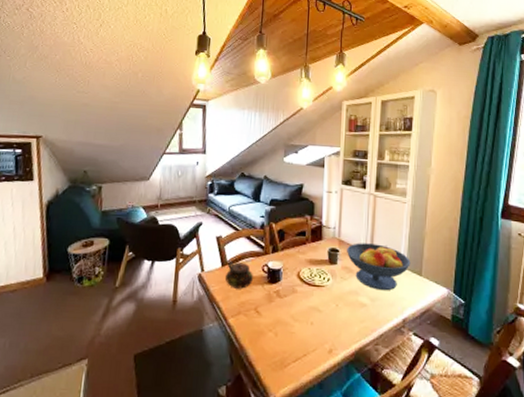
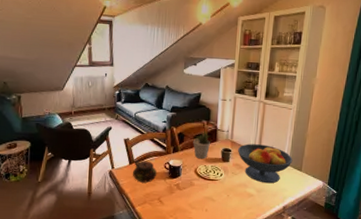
potted plant: none [295,226,316,261] -> present [193,130,211,159]

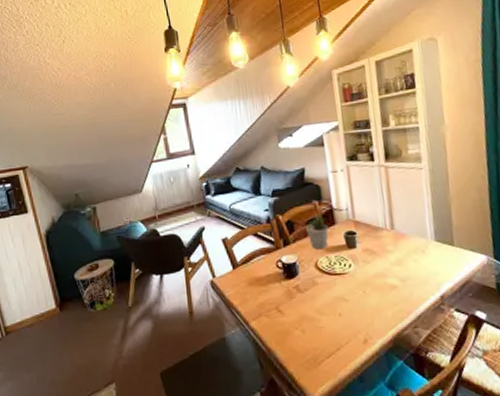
teapot: present [133,160,158,183] -> none [239,261,270,290]
fruit bowl: present [238,144,293,184] -> none [364,218,440,269]

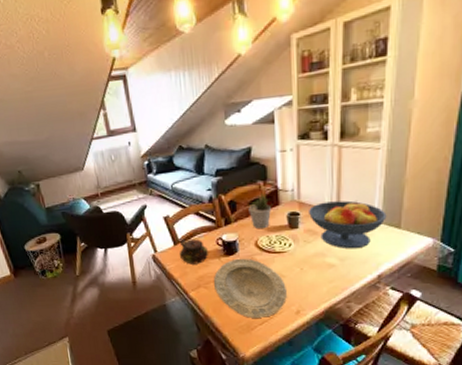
teapot: none [239,261,270,290] -> present [180,239,209,265]
plate: none [274,281,353,350] -> present [213,258,287,318]
fruit bowl: none [364,218,440,269] -> present [309,200,387,249]

